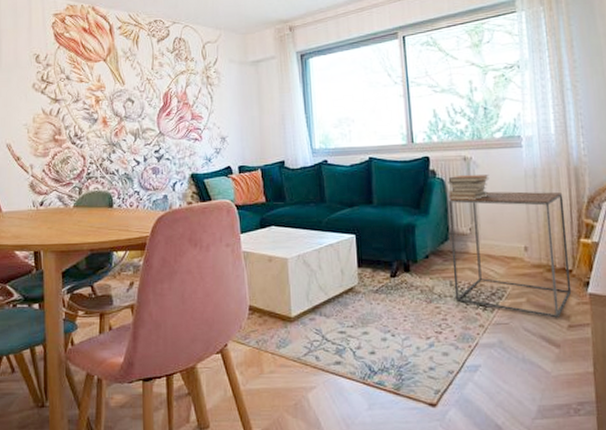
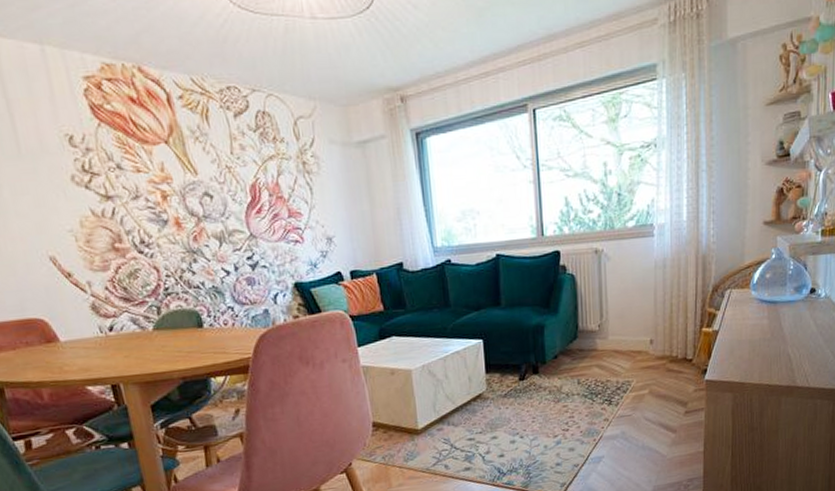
book stack: present [448,174,490,200] -> none [578,267,620,296]
side table: present [448,191,572,318] -> none [578,282,691,406]

